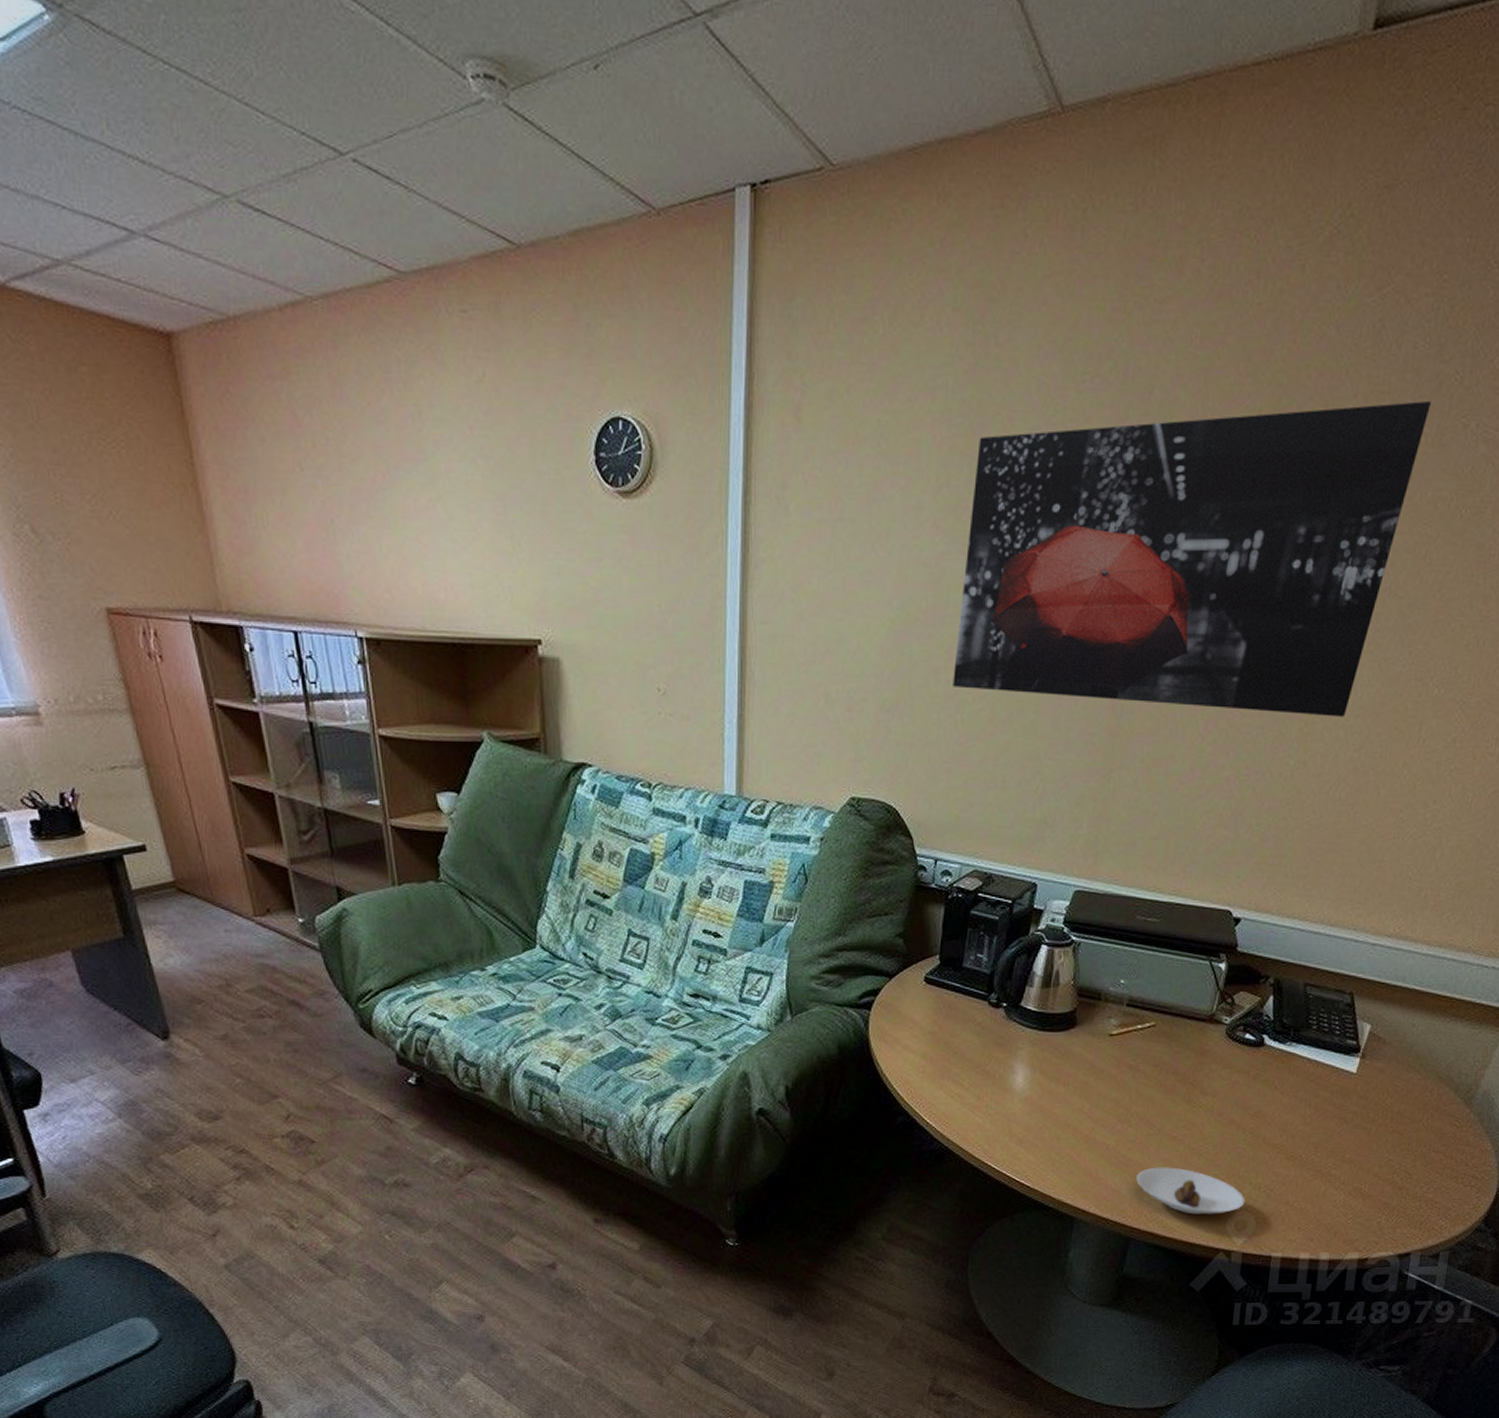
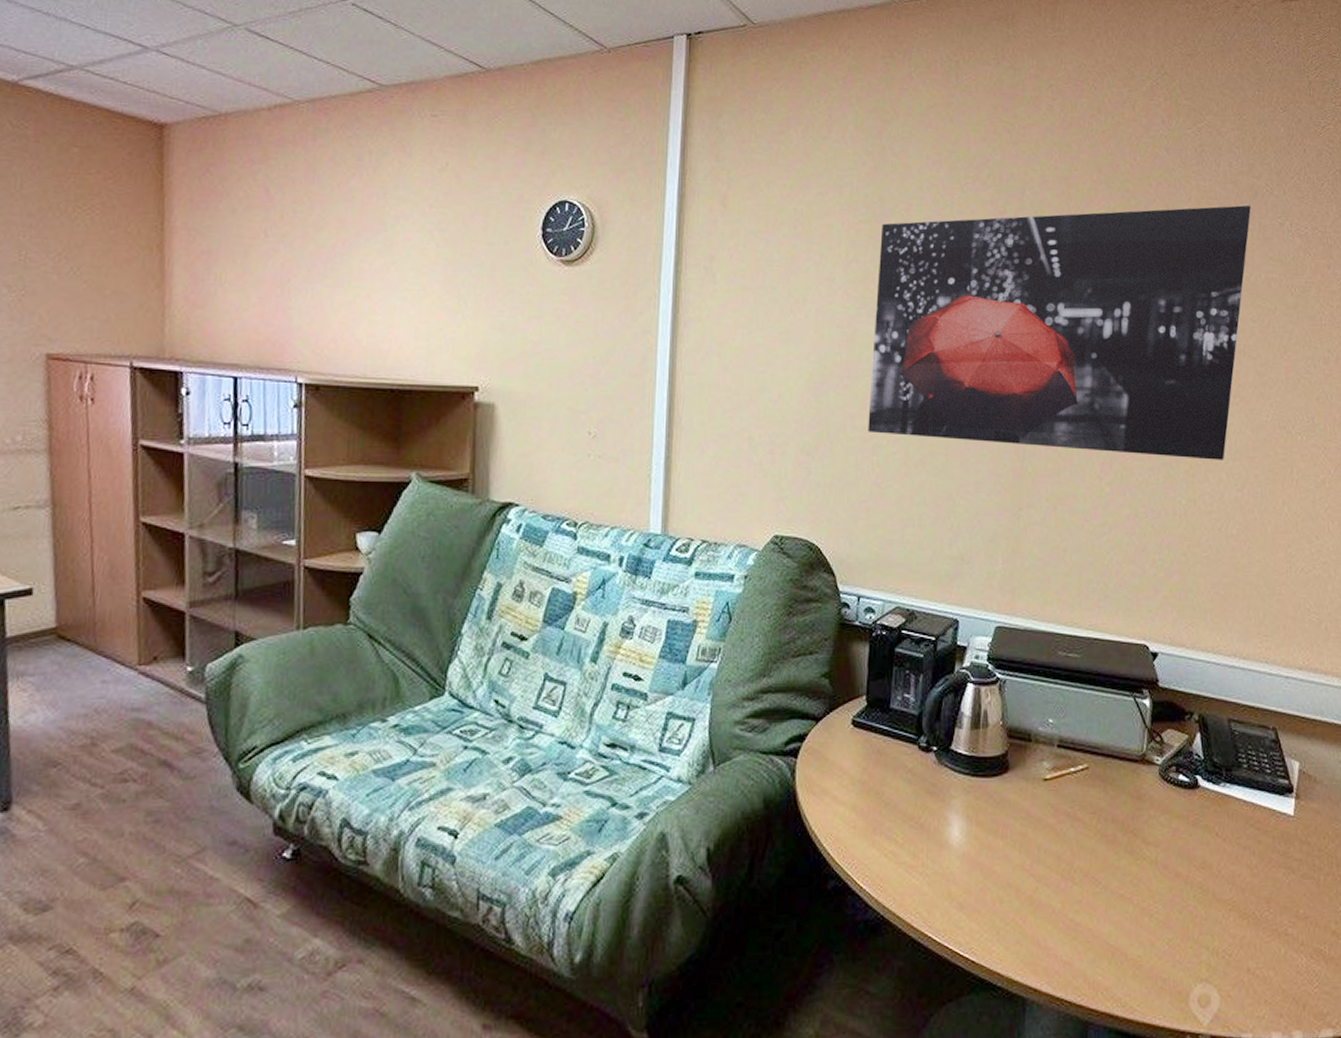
saucer: present [1136,1167,1244,1215] -> none [1088,931,1204,989]

